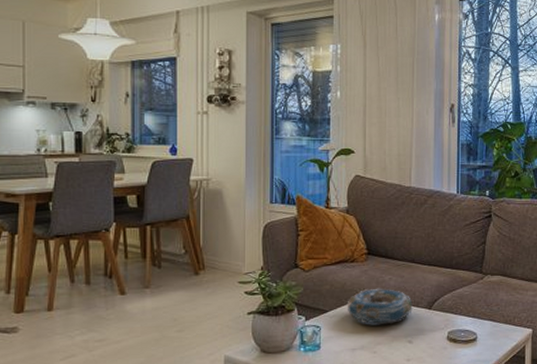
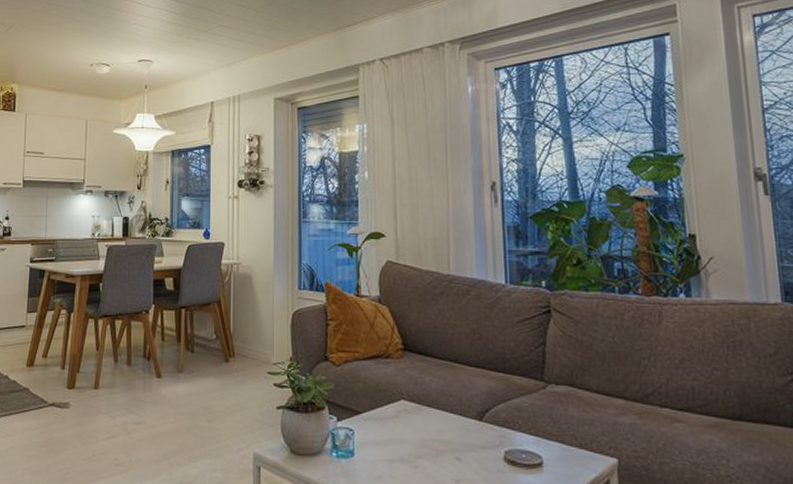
decorative bowl: present [348,289,413,324] -> none [383,391,459,434]

